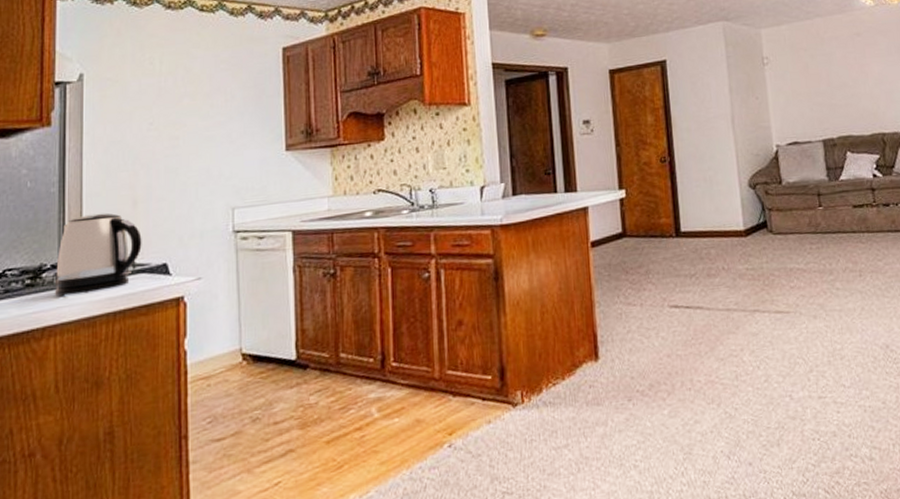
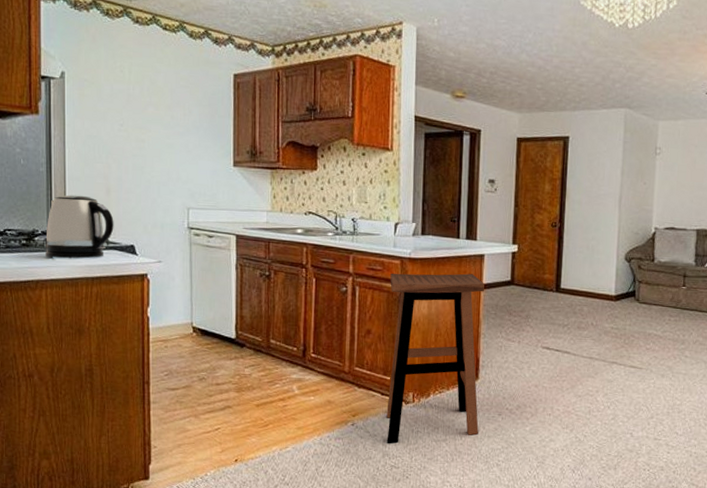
bar stool: none [480,232,607,463] -> present [386,273,484,444]

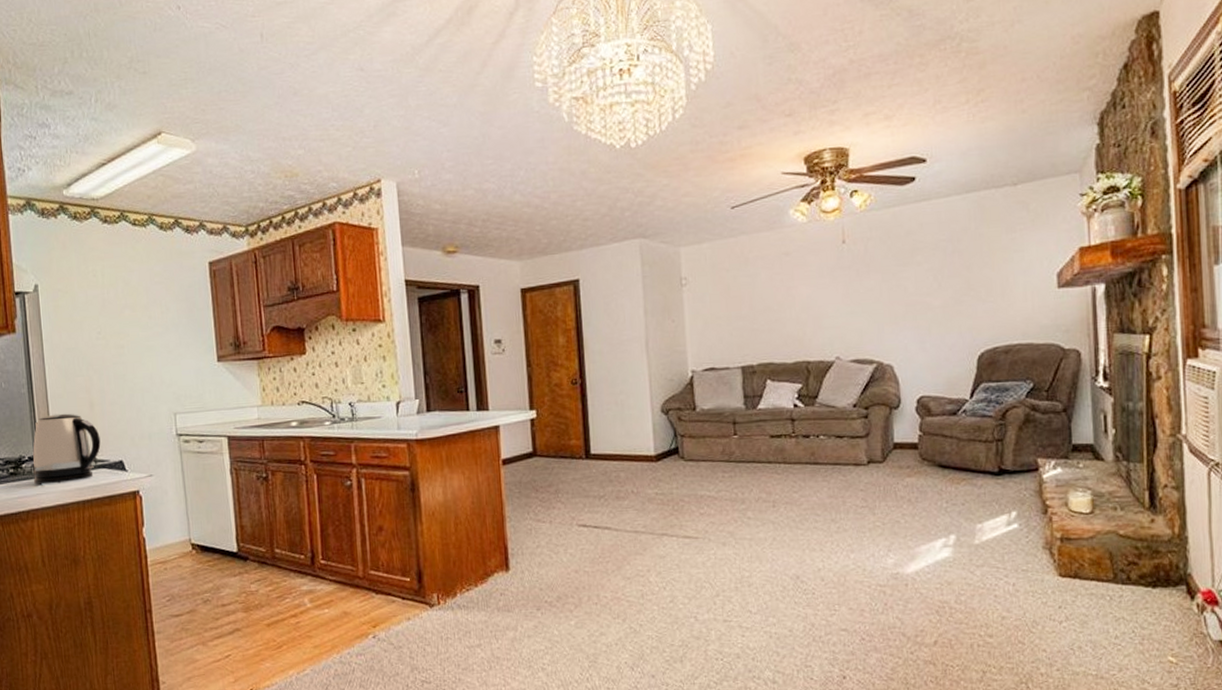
bar stool: present [386,273,484,444] -> none [397,449,516,655]

